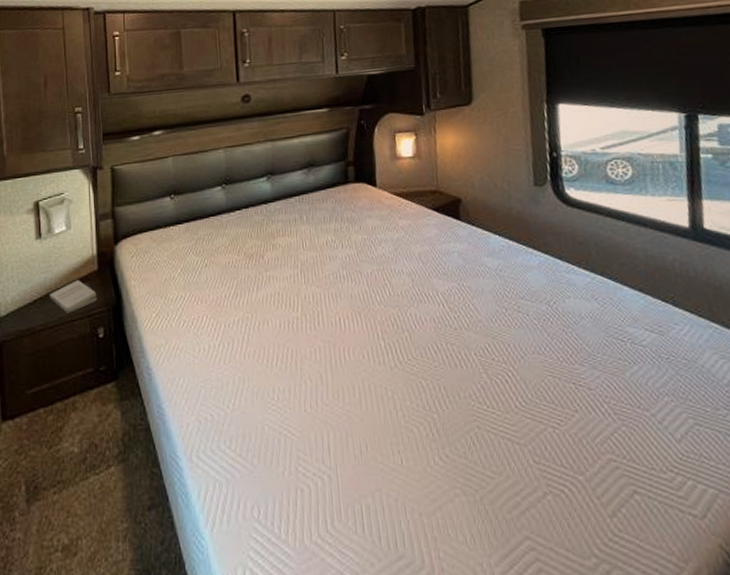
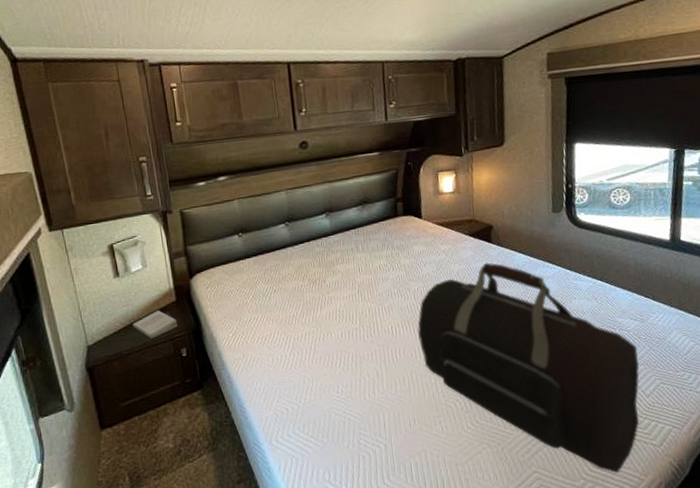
duffel bag: none [370,244,670,554] -> present [417,262,640,474]

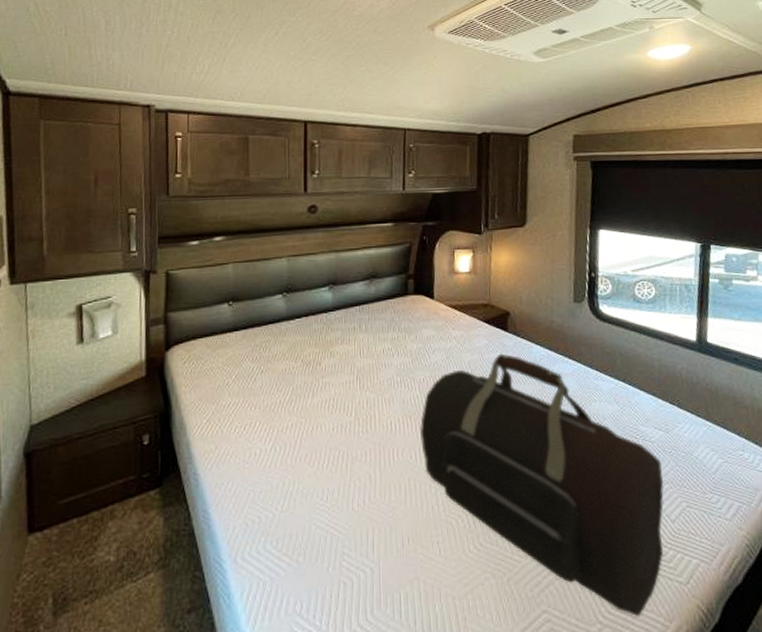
books: present [132,310,178,340] -> none [89,386,144,422]

